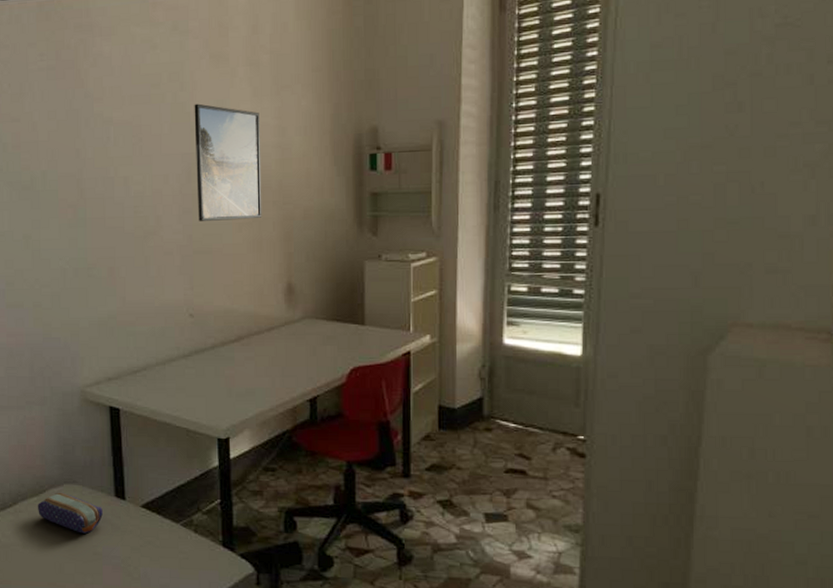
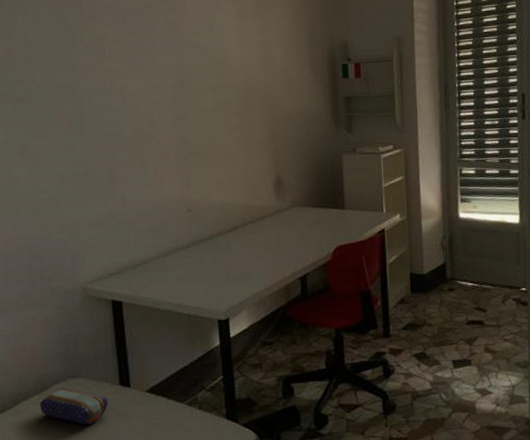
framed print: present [194,103,262,221] -> none [184,22,251,126]

